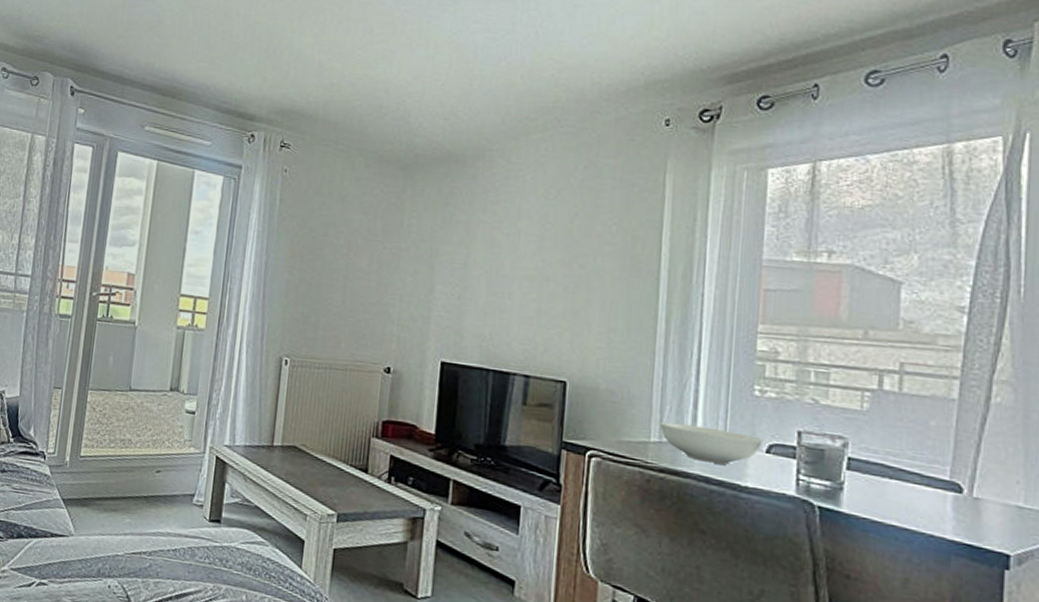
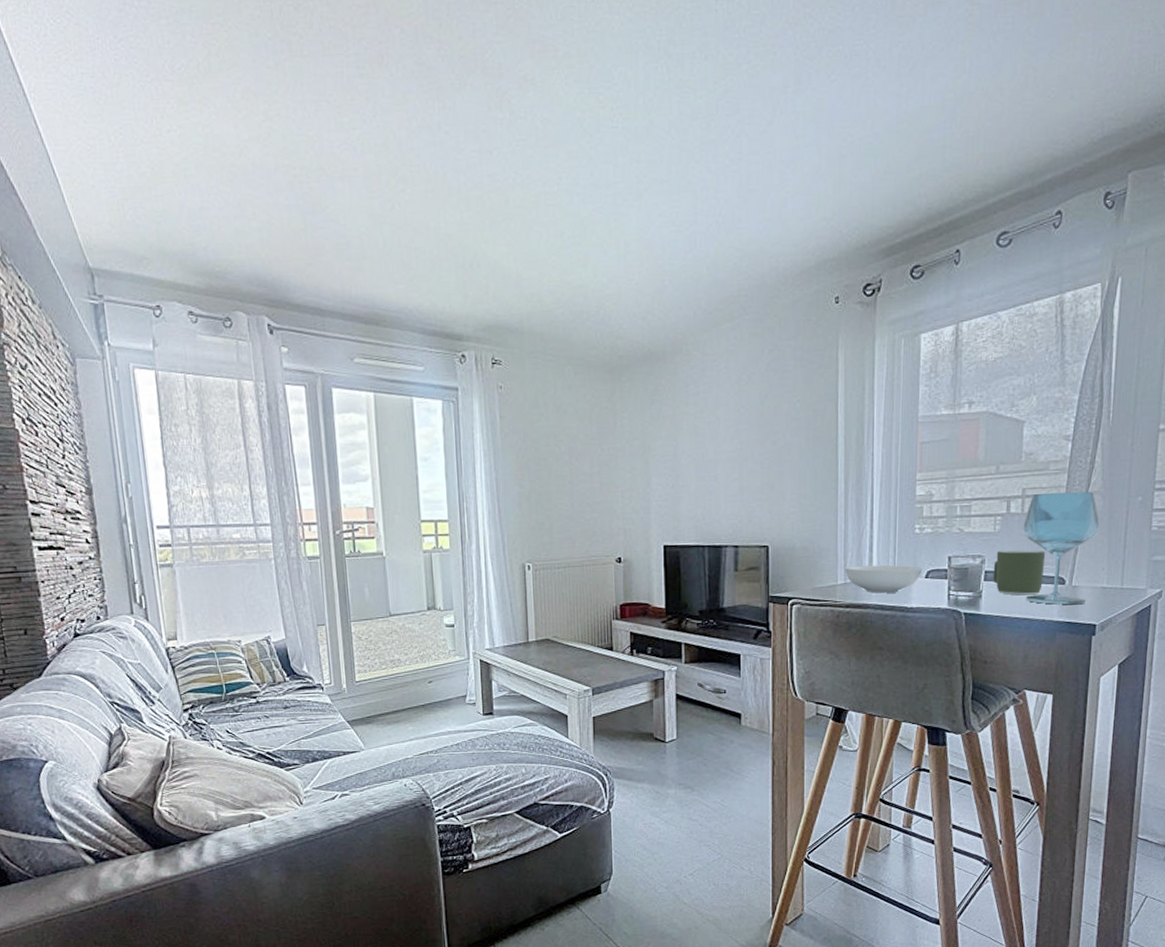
mug: none [858,435,934,501] -> present [992,550,1046,596]
wine glass: none [900,372,1012,524] -> present [1022,491,1100,605]

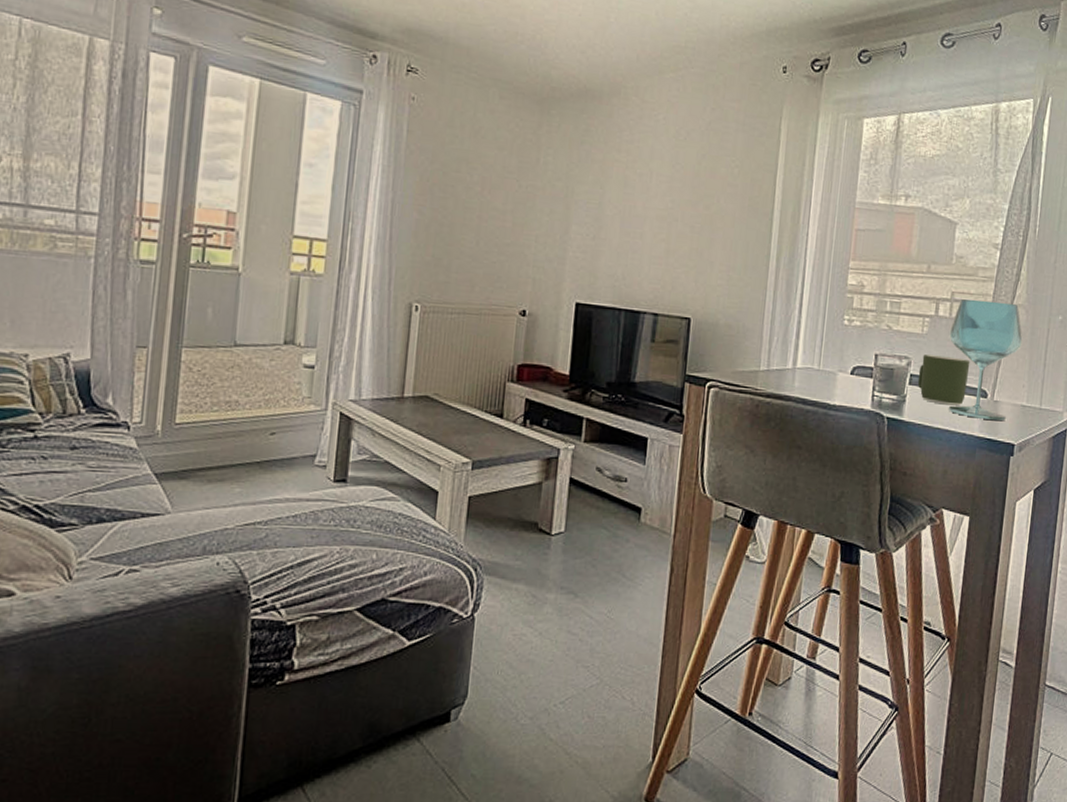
bowl: present [845,565,923,593] -> none [768,351,849,387]

